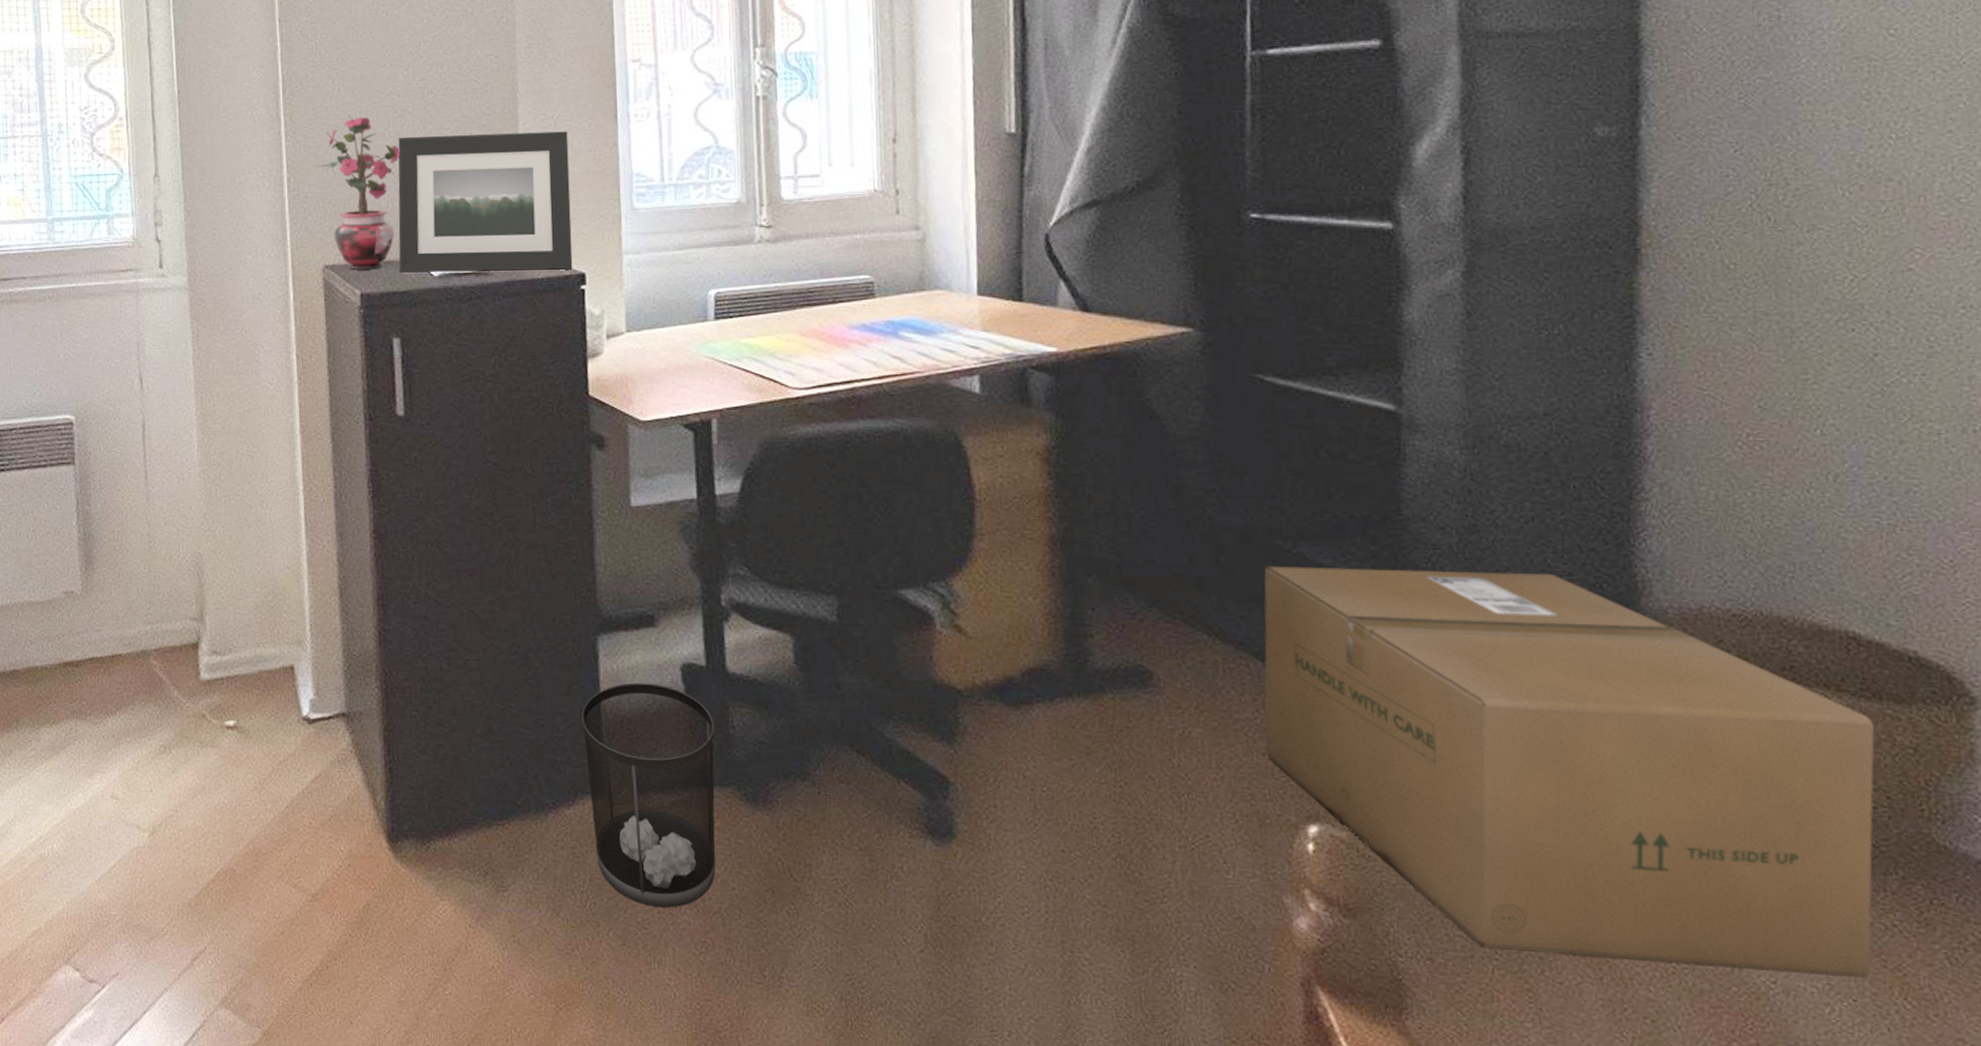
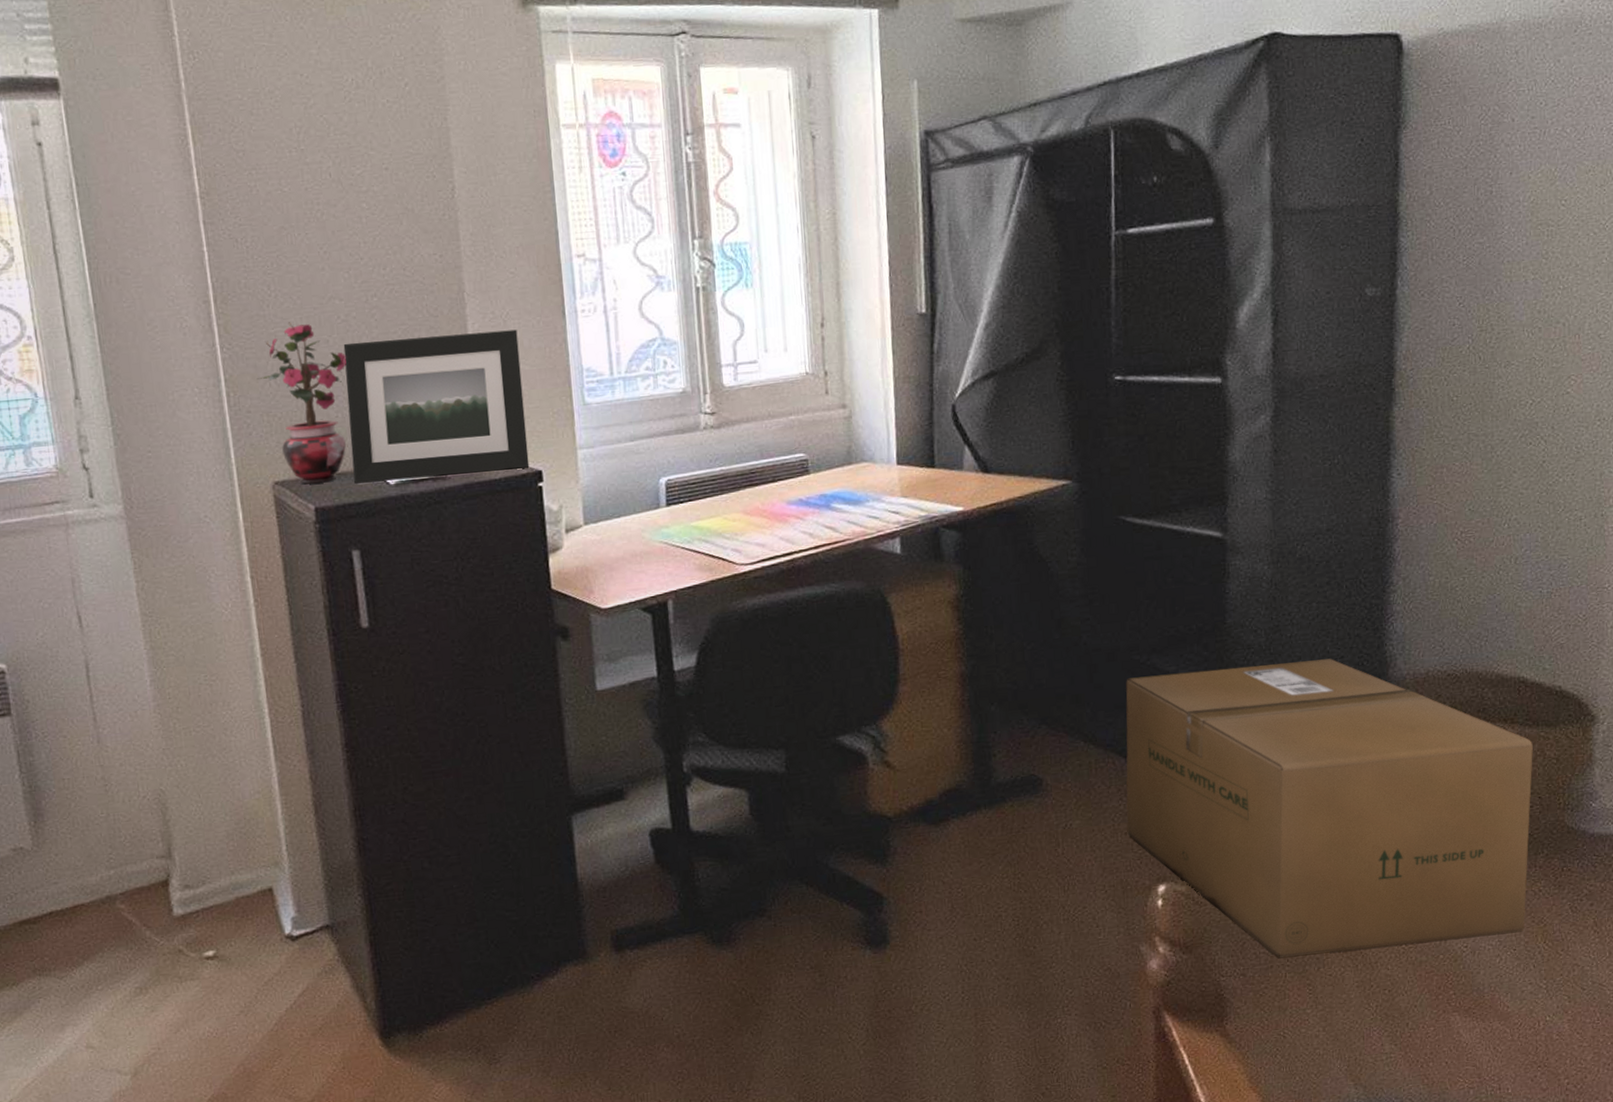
waste bin: present [581,682,716,908] -> none [559,851,688,1051]

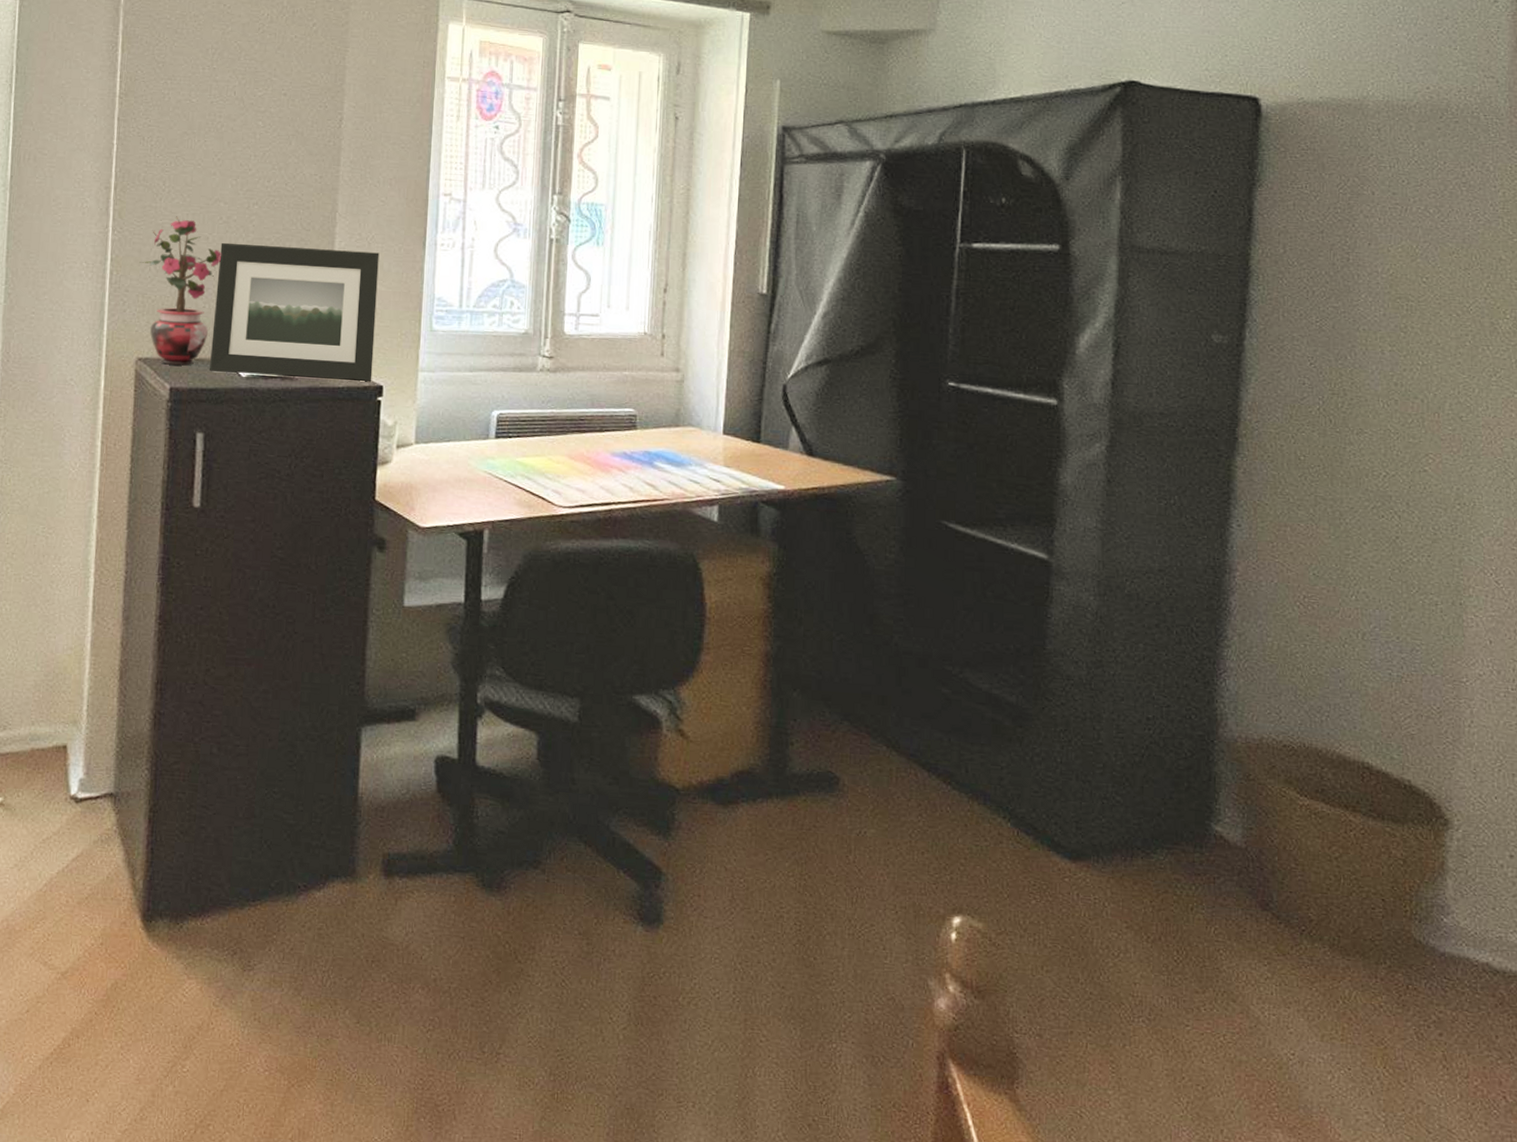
box: present [1126,658,1533,959] -> none [924,688,1377,1050]

